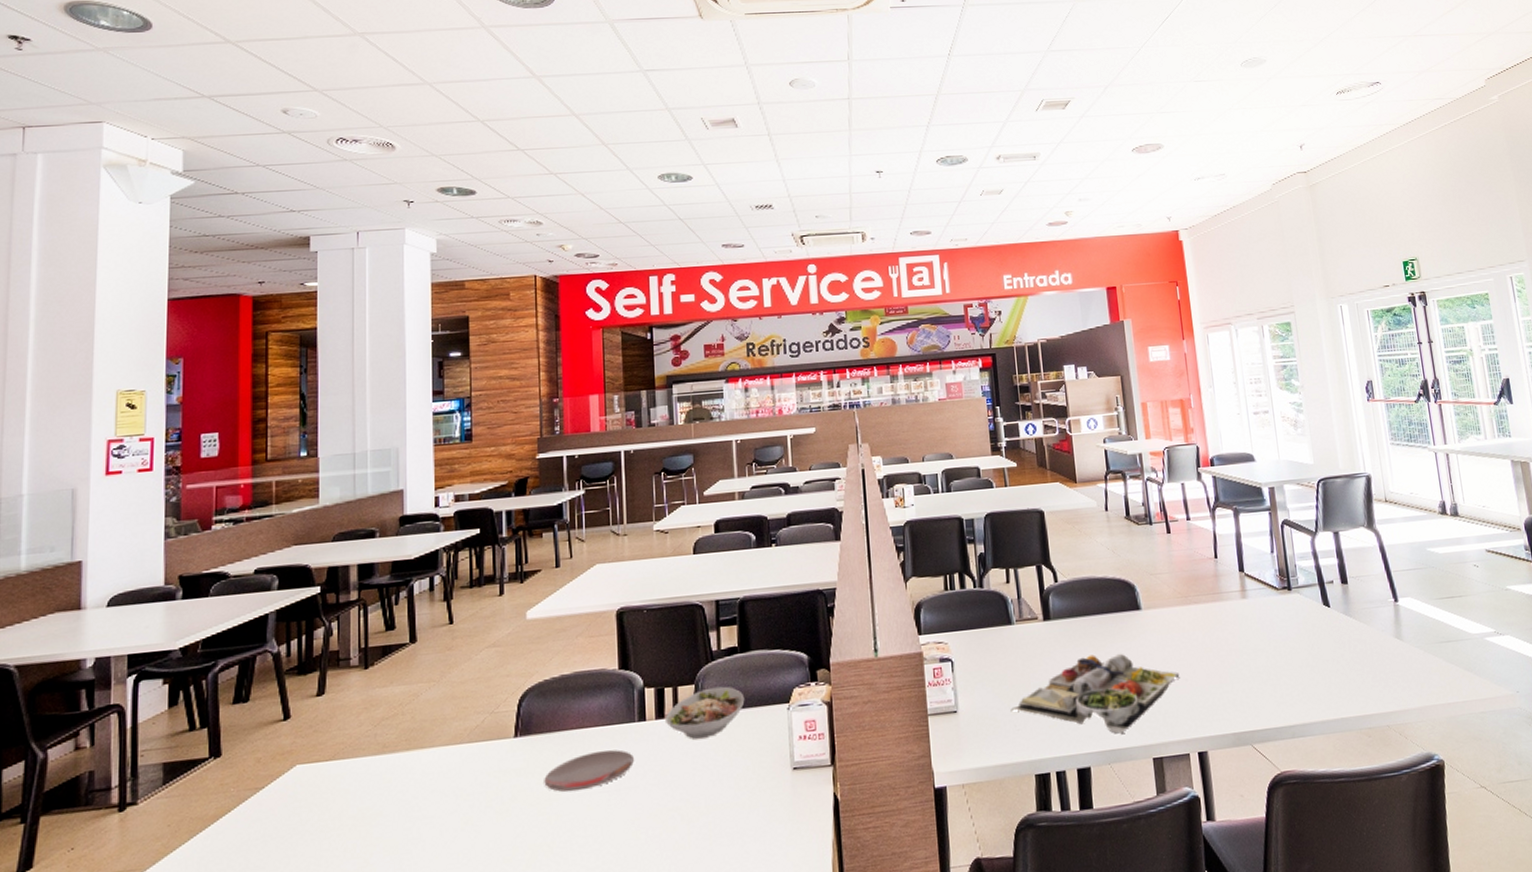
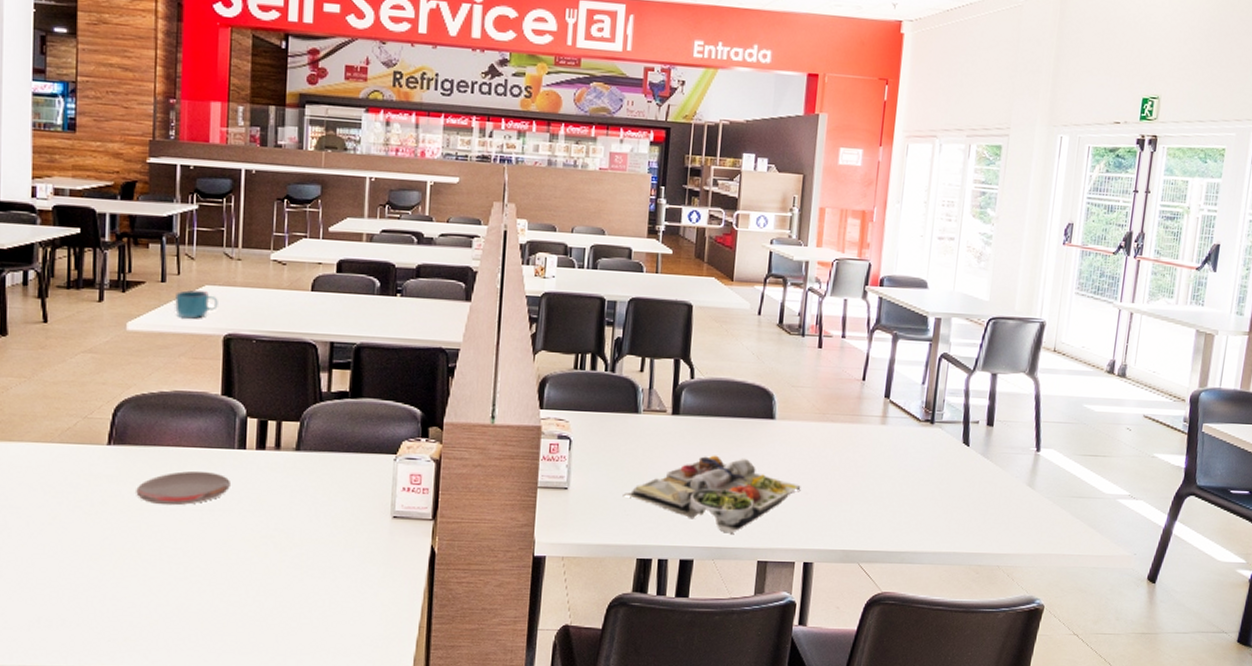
cup: none [570,570,609,599] -> present [175,290,218,319]
salad: present [664,686,745,739] -> none [265,427,351,475]

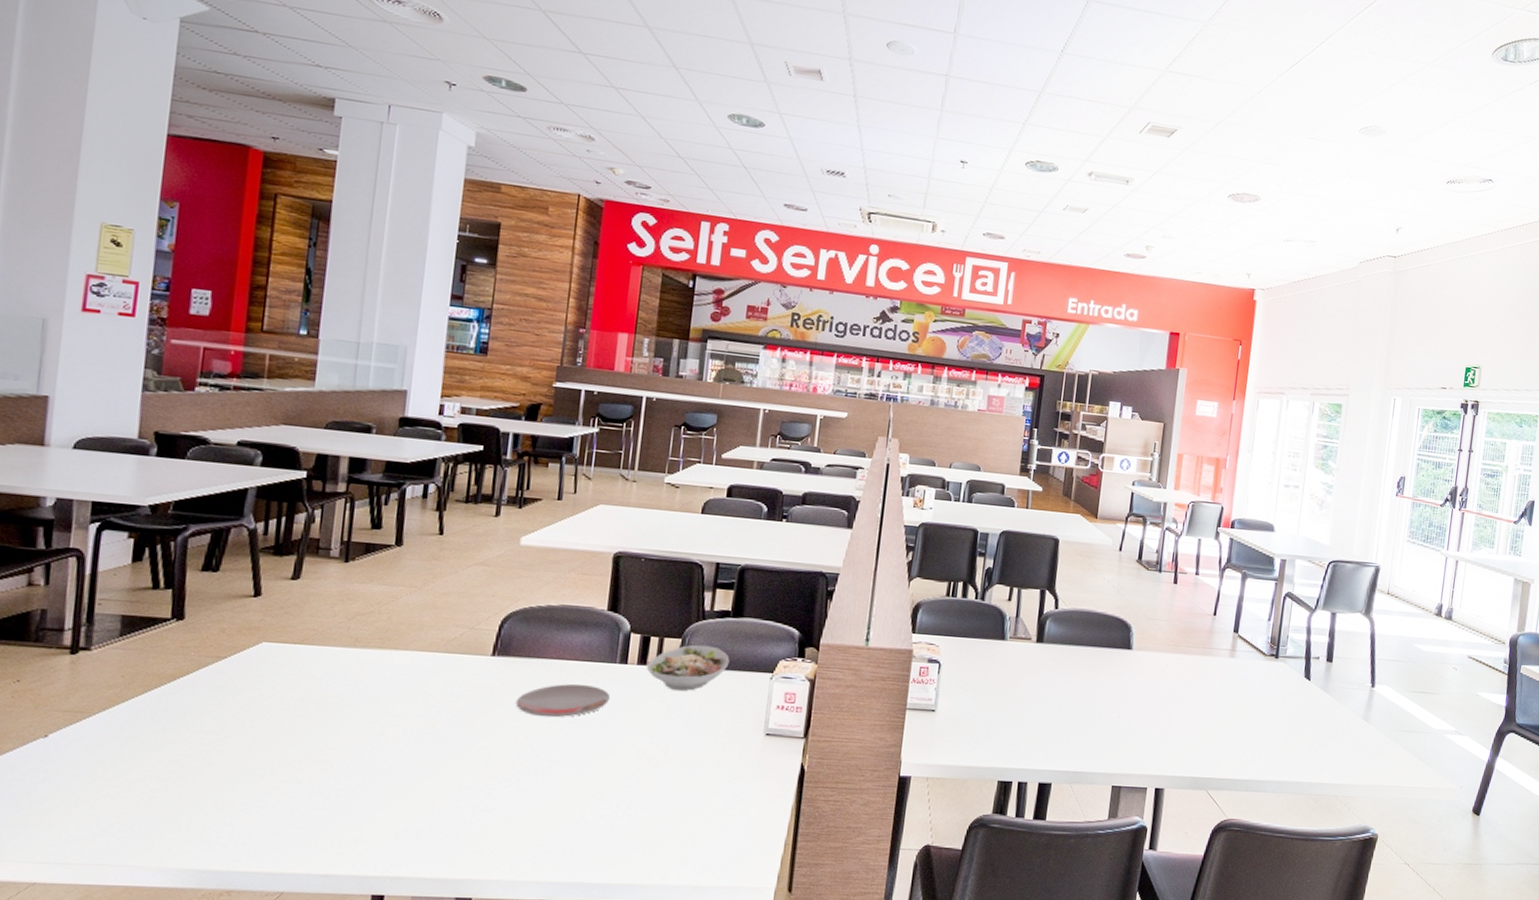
cup: present [175,290,218,319] -> none [569,508,611,536]
salad: none [265,427,351,475] -> present [646,644,730,691]
food tray: present [623,455,801,533] -> none [987,682,1155,758]

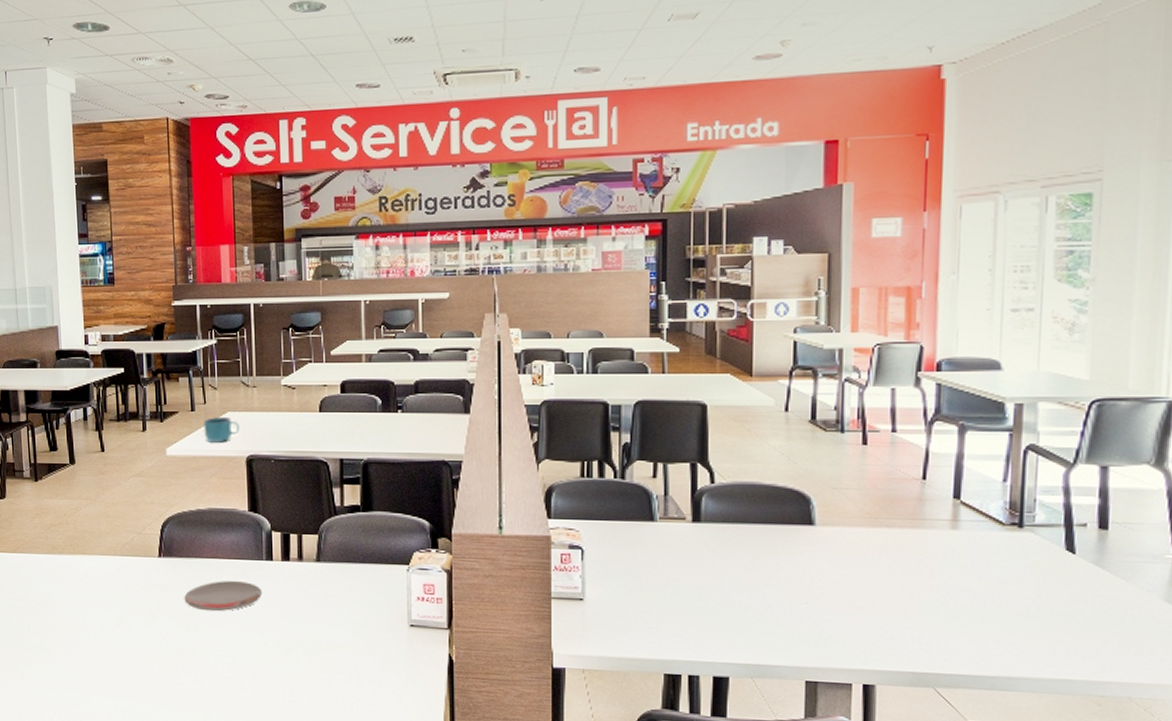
cup: none [569,508,611,536] -> present [204,417,240,443]
salad: present [646,644,730,691] -> none [290,540,366,584]

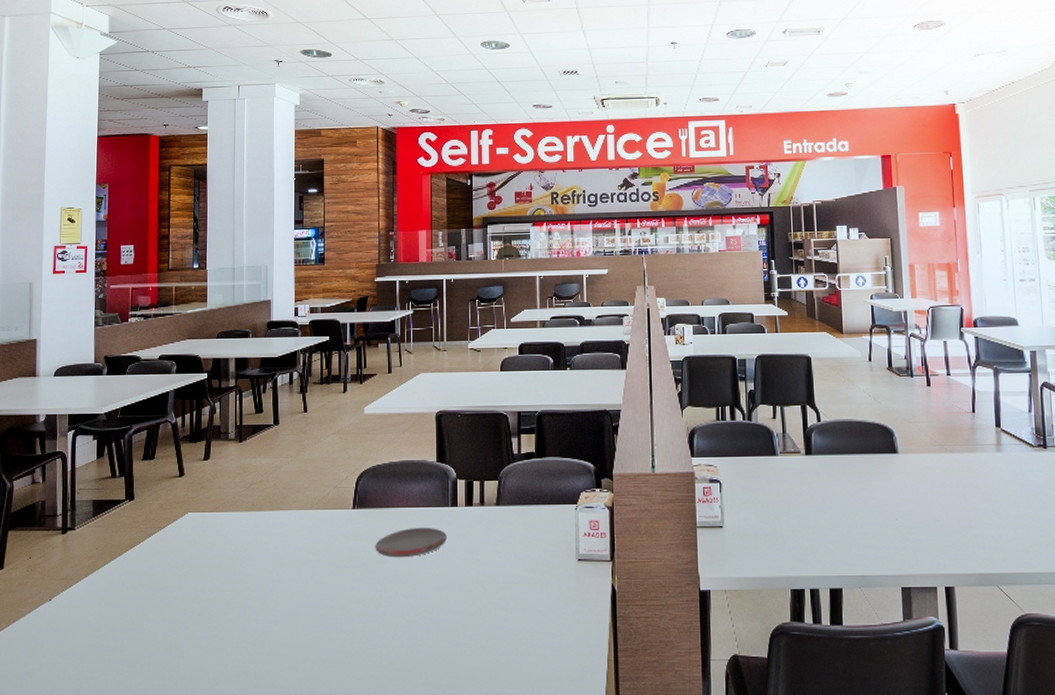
cup: present [204,417,240,443] -> none [399,378,431,401]

